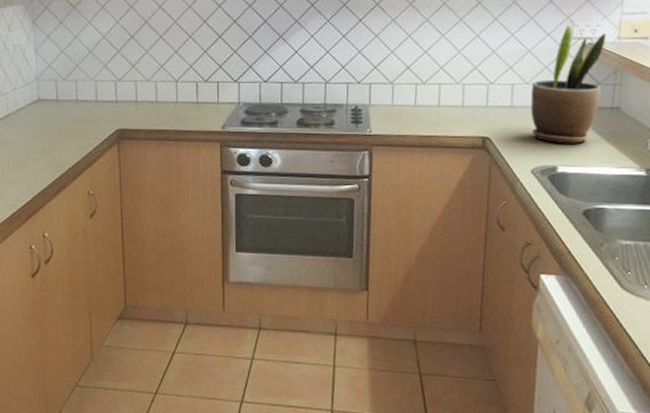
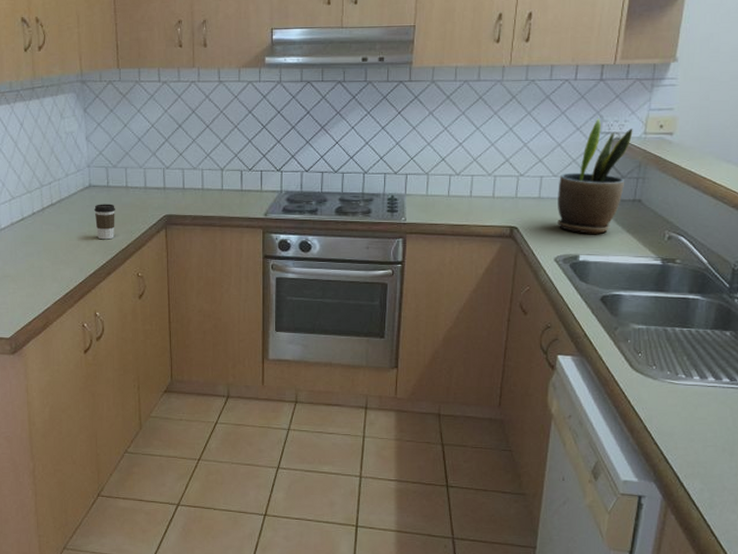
coffee cup: none [43,118,65,156] -> present [94,204,115,240]

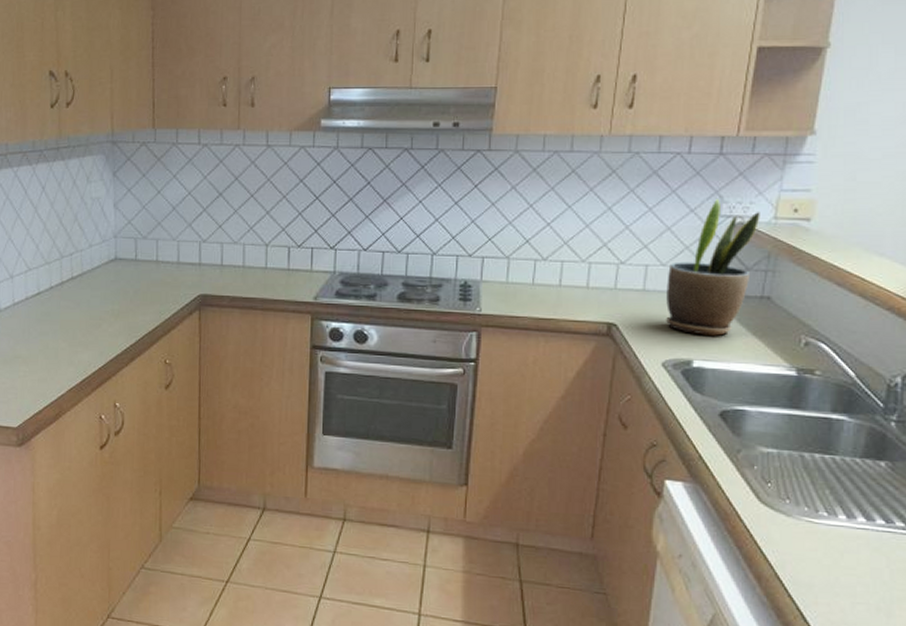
coffee cup: present [94,204,115,240] -> none [119,279,143,320]

